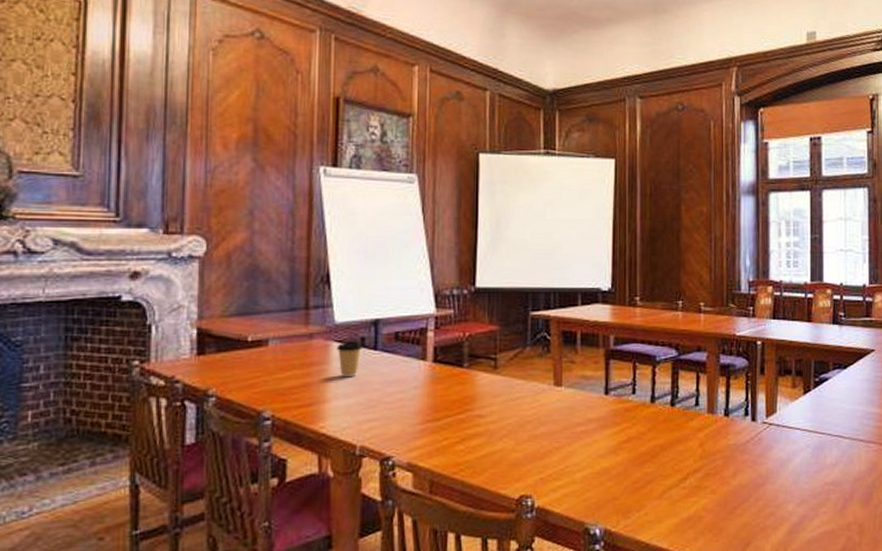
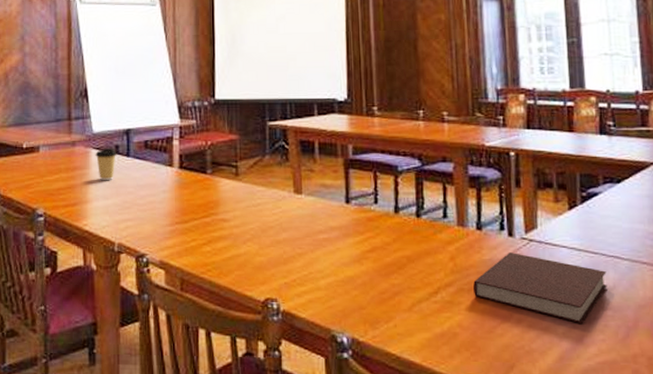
notebook: none [719,436,831,499] -> present [473,252,607,323]

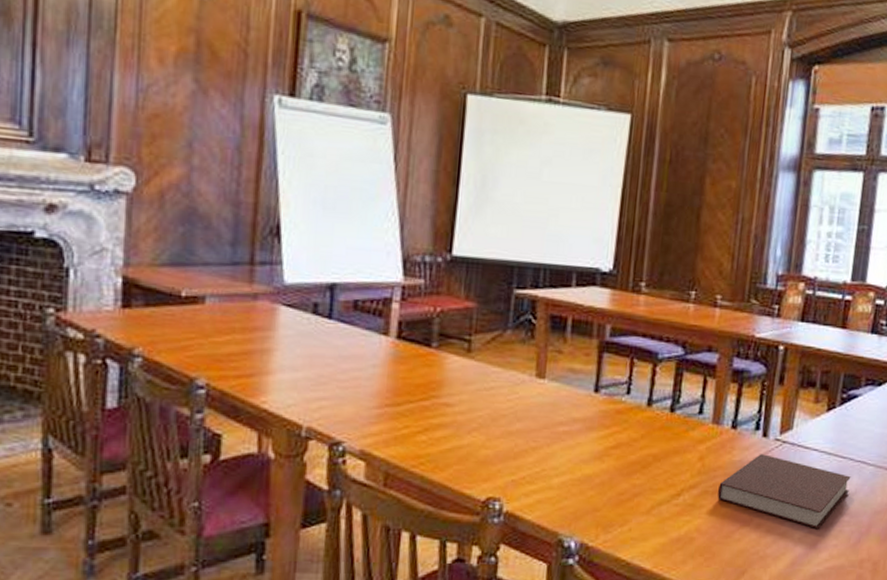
coffee cup: present [95,149,117,181] -> none [284,306,316,348]

